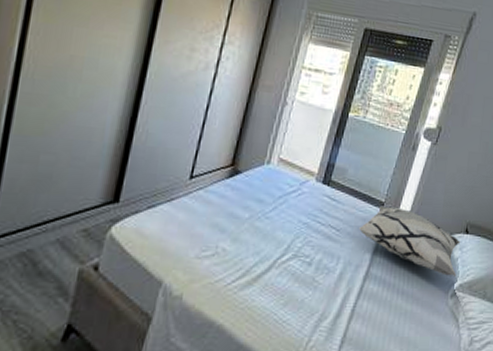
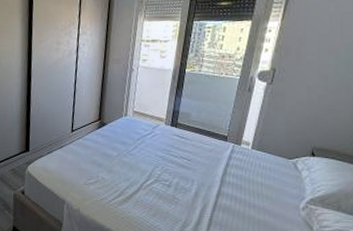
decorative pillow: present [359,206,461,276] -> none [207,139,308,192]

